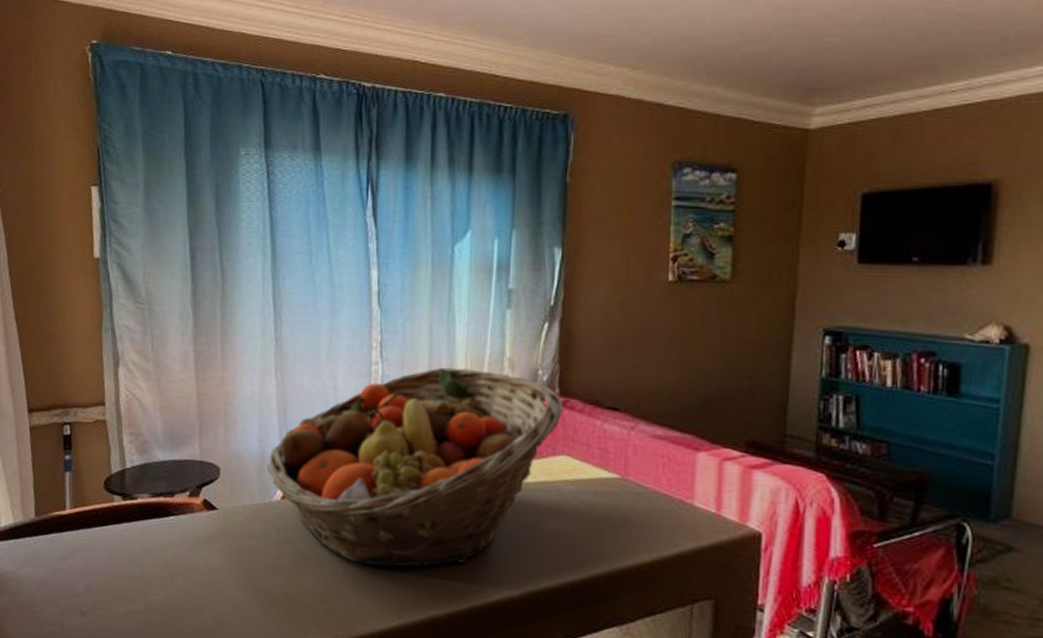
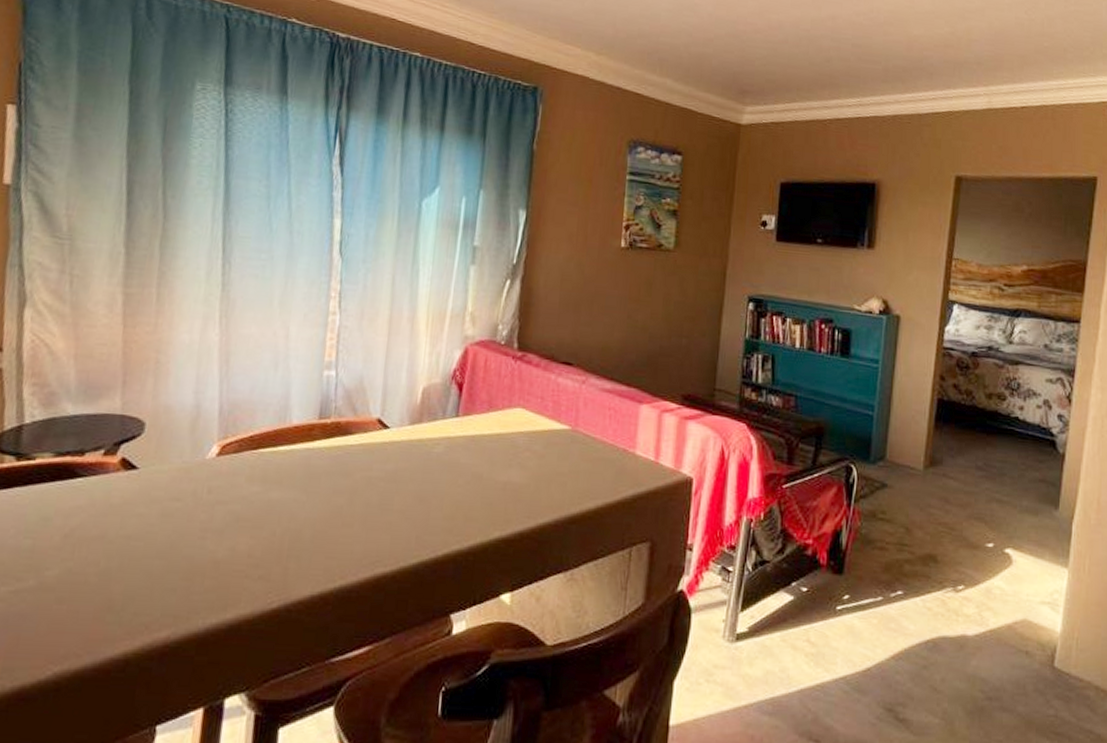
fruit basket: present [267,367,564,567] -> none [202,319,521,525]

